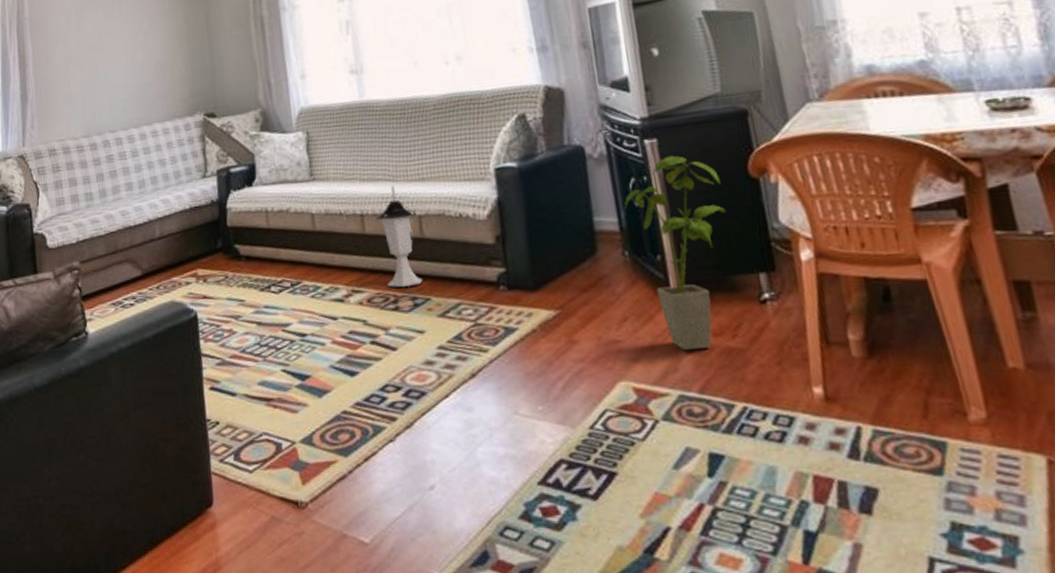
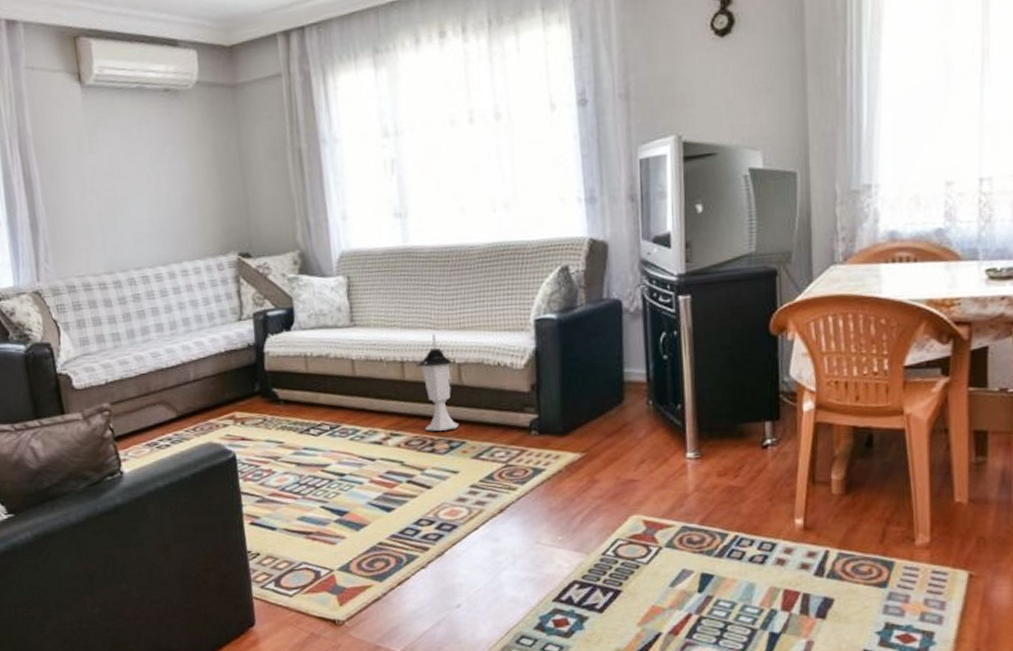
house plant: present [624,155,726,351] -> none [654,311,744,489]

